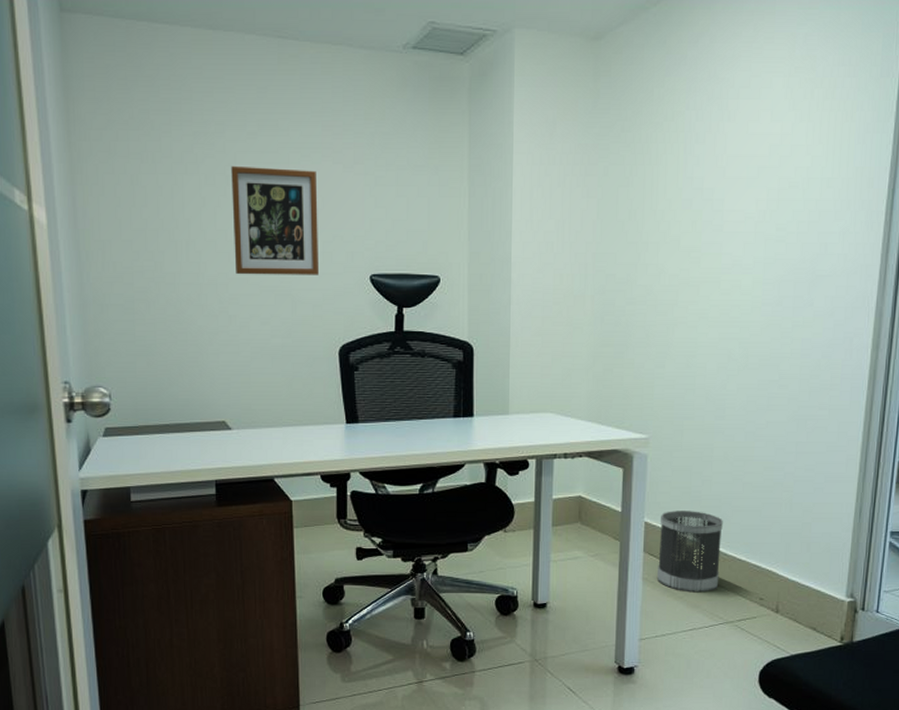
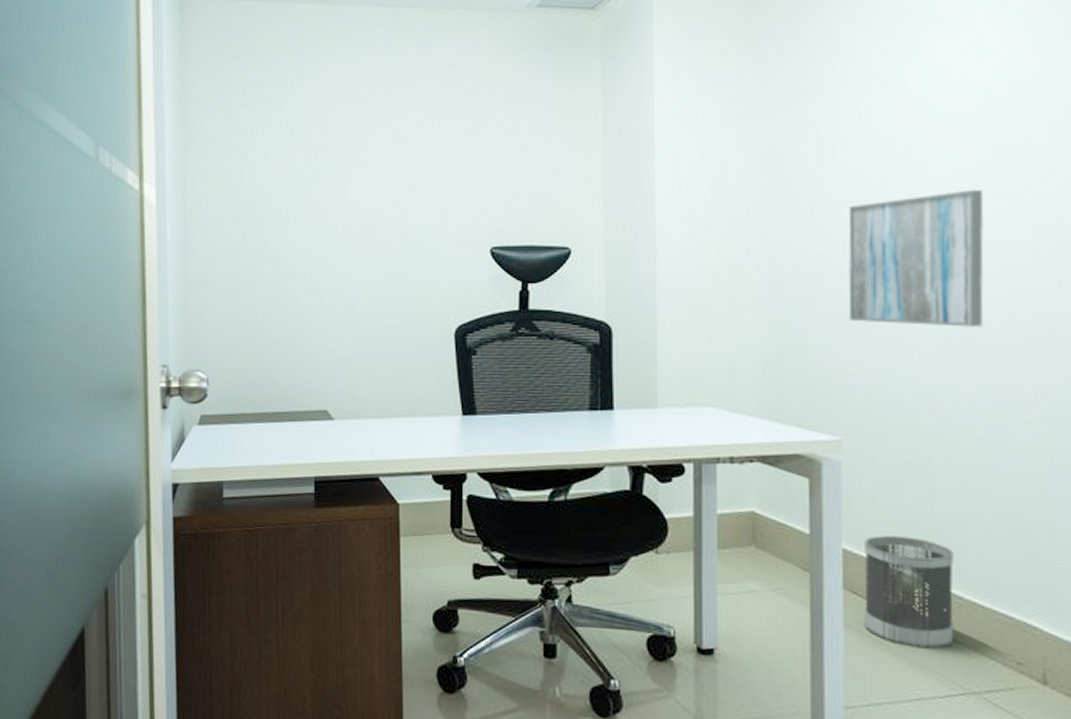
wall art: present [231,165,318,275] -> none [342,137,433,251]
wall art: none [660,234,766,347] -> present [848,189,984,327]

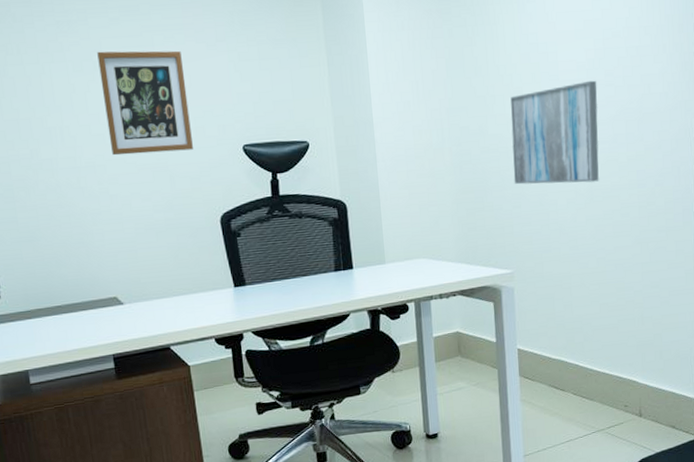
wall art: none [342,137,433,251] -> present [97,50,193,156]
wastebasket: present [863,535,954,649] -> none [531,334,588,408]

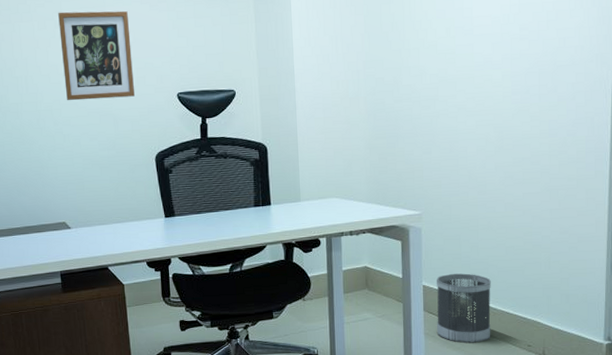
wall art: present [510,80,599,185] -> none [424,34,511,132]
wastebasket: none [531,334,588,408] -> present [436,273,491,344]

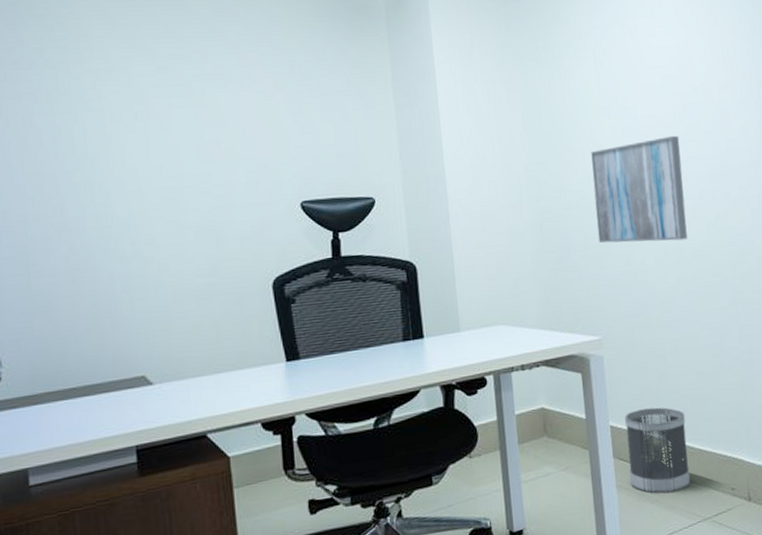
wall art: present [58,10,135,101] -> none [140,100,244,214]
wall art: none [424,34,511,132] -> present [591,135,688,243]

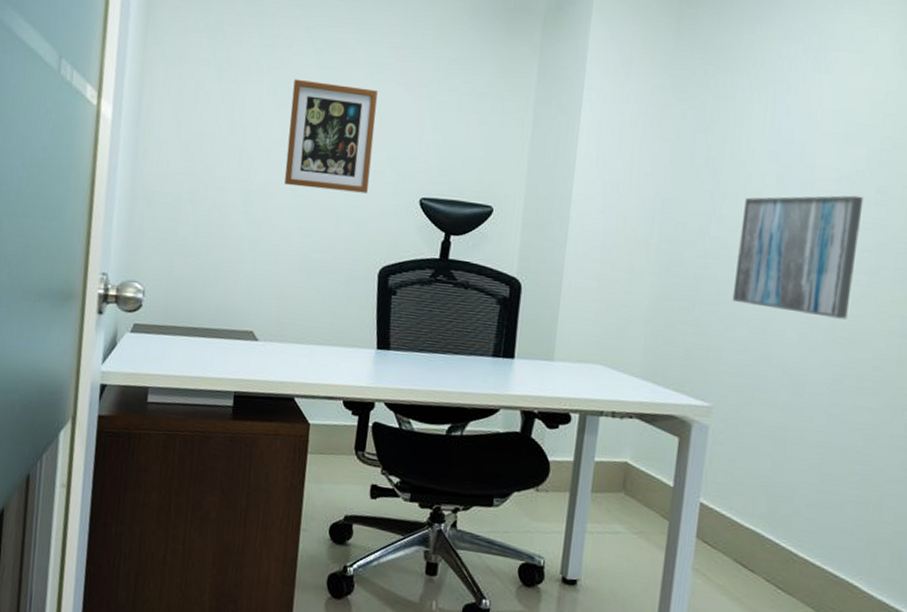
wall art: none [140,100,244,214] -> present [284,79,378,193]
wastebasket: present [625,407,691,494] -> none [709,494,795,597]

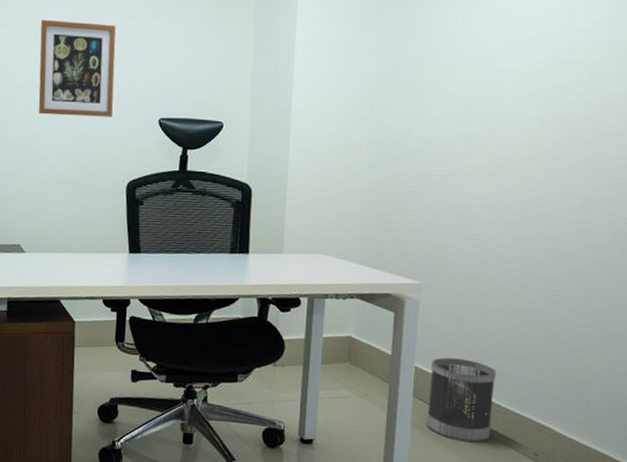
wastebasket: none [709,494,795,597] -> present [425,357,496,443]
wall art: present [732,195,864,319] -> none [434,93,545,201]

